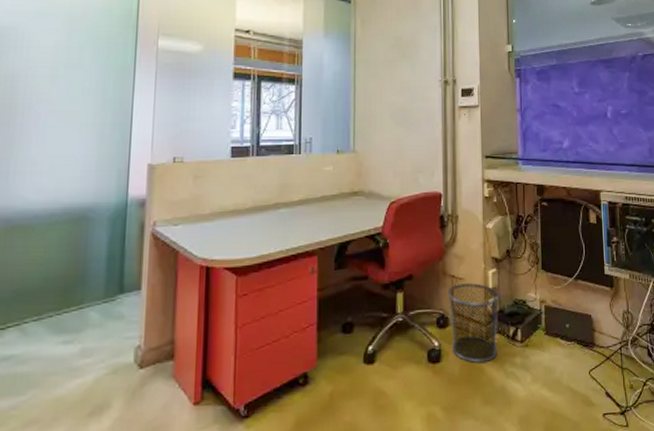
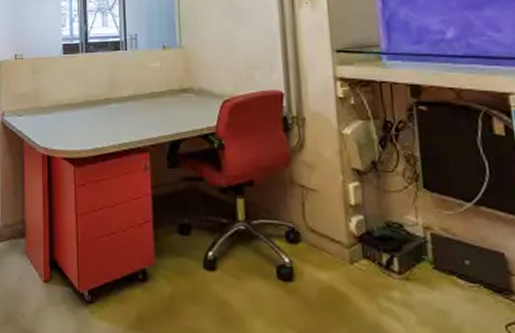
waste bin: present [447,283,500,364] -> none [296,195,367,291]

